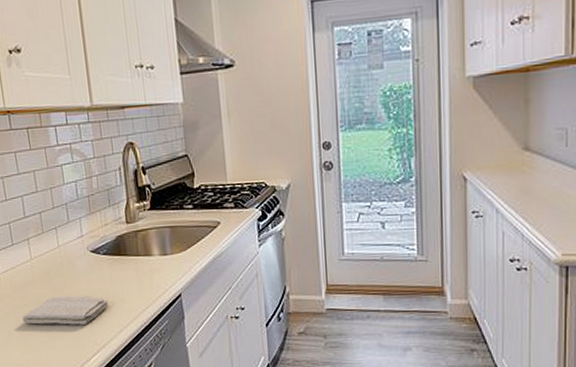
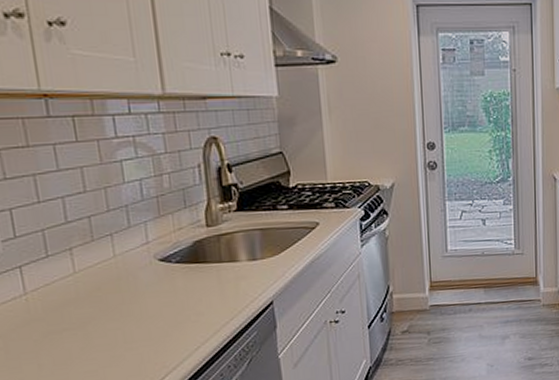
washcloth: present [22,296,109,325] -> none [59,311,183,352]

